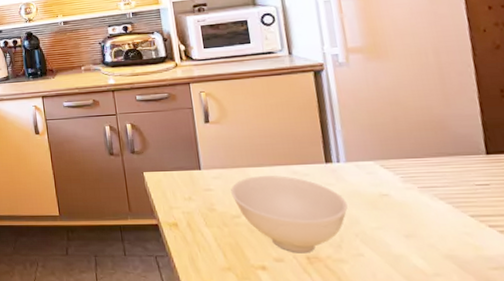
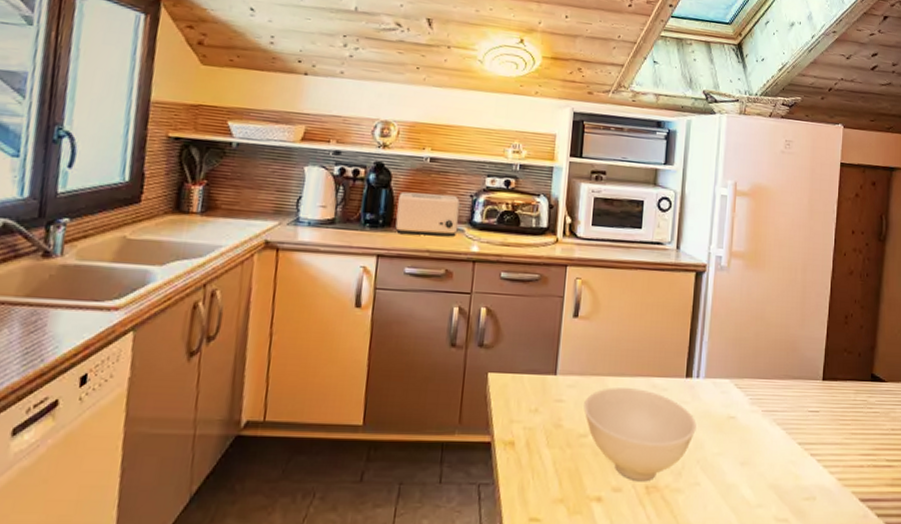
toaster: none [47,45,95,80] -> present [395,191,462,237]

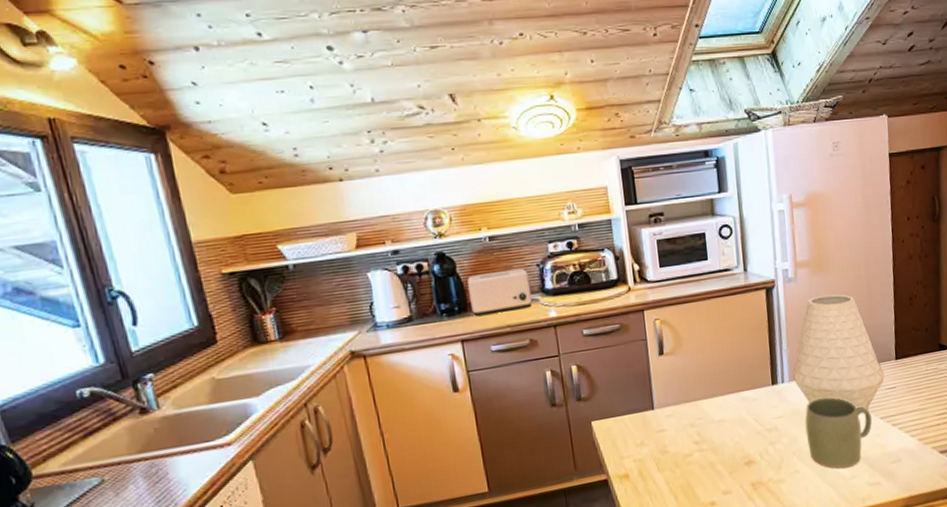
bowl: present [583,387,696,482] -> none [684,404,788,482]
vase: none [709,292,809,429] -> present [792,294,885,409]
mug: none [714,404,788,493] -> present [805,397,872,469]

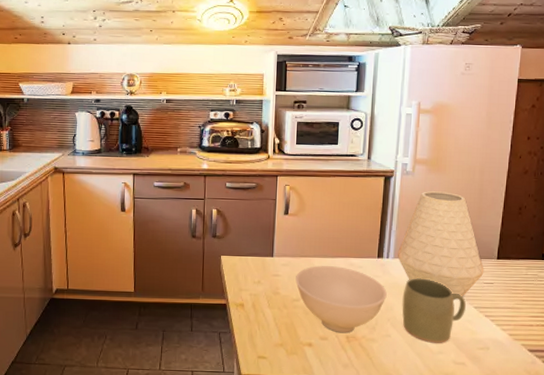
toaster: present [467,268,532,317] -> none [144,126,193,159]
bowl: none [684,404,788,482] -> present [295,266,387,333]

